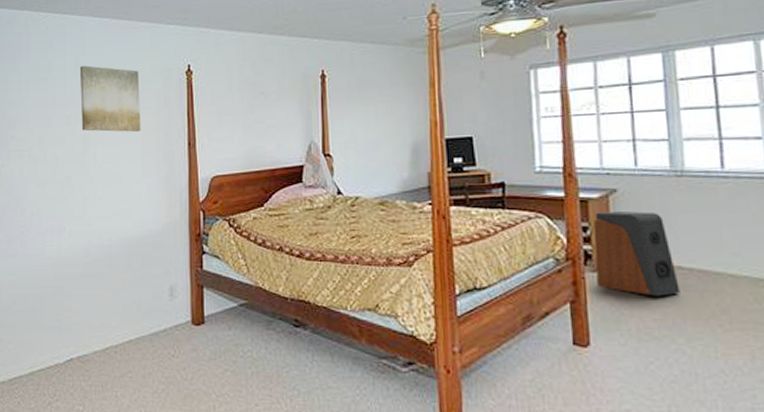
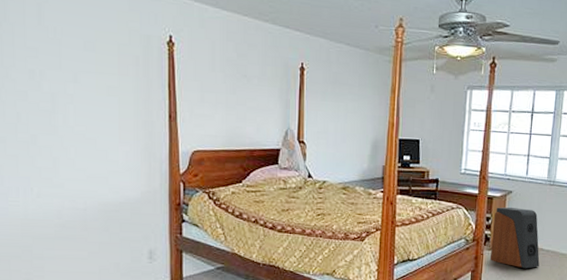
wall art: present [79,65,141,132] -> none [43,15,118,97]

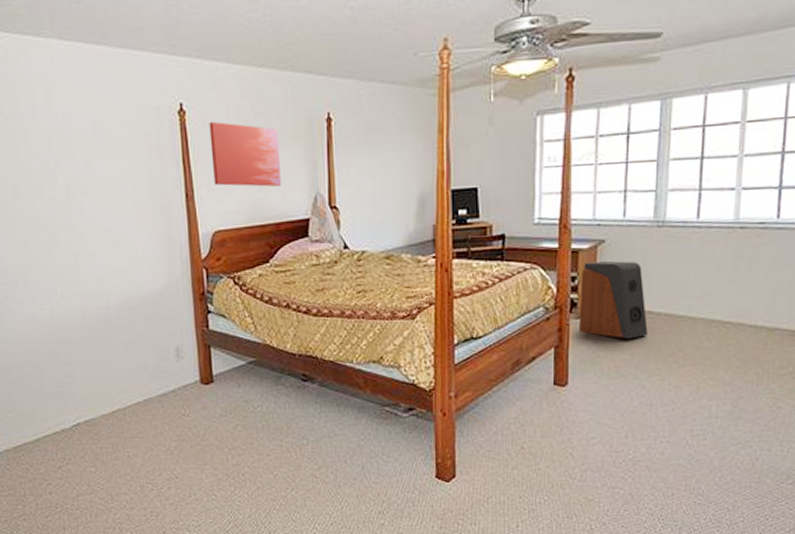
wall art: none [195,55,258,119] -> present [209,121,282,187]

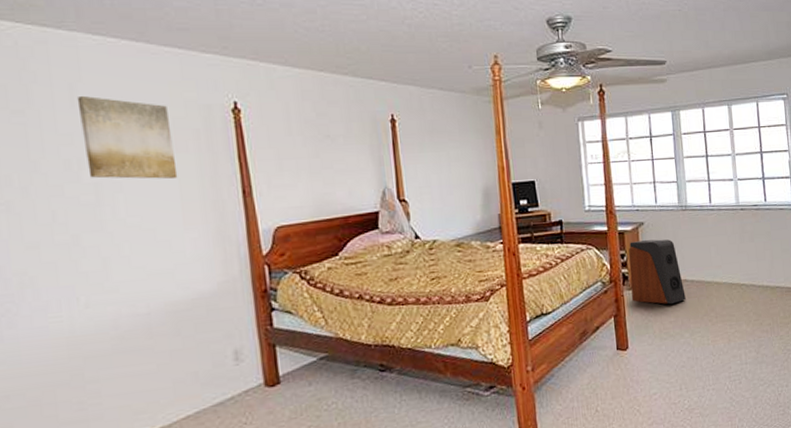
wall art: none [52,101,132,182] -> present [76,95,178,179]
wall art: present [209,121,282,187] -> none [267,120,349,183]

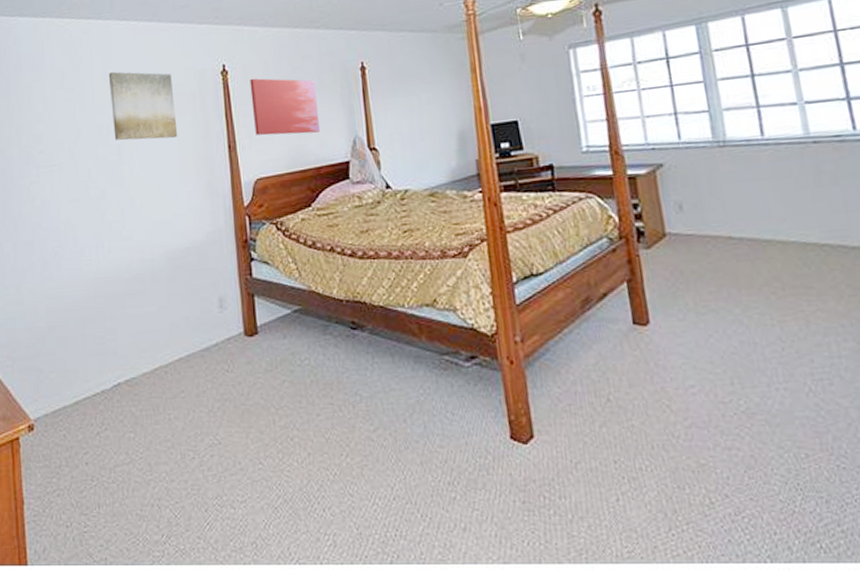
wall art: none [267,120,349,183] -> present [250,78,321,136]
speaker: present [629,239,686,305] -> none [643,184,733,269]

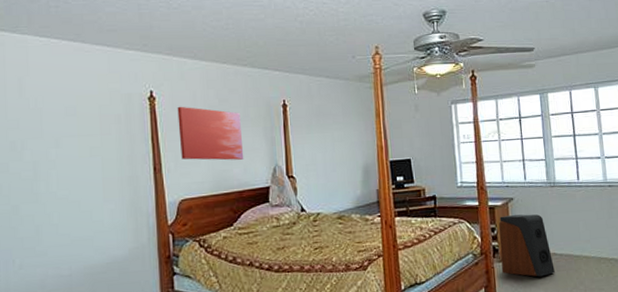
wall art: present [108,71,178,141] -> none [24,87,101,158]
speaker: none [643,184,733,269] -> present [499,214,555,277]

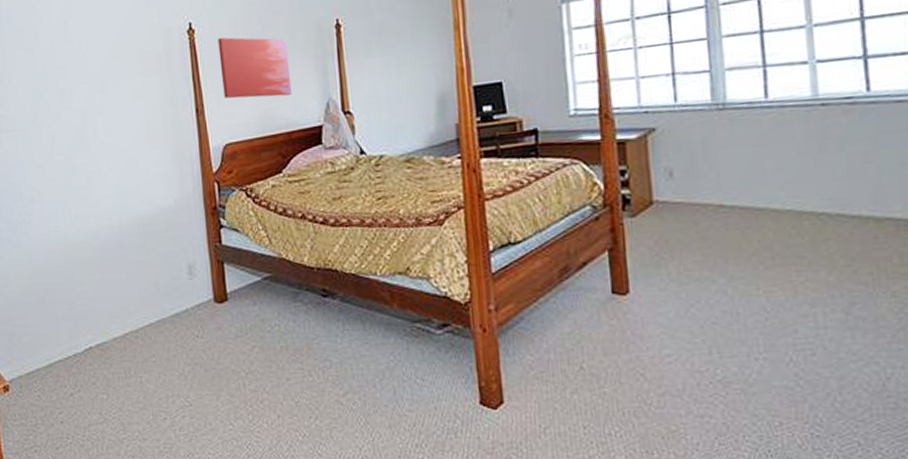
speaker: present [499,214,555,277] -> none [632,150,722,238]

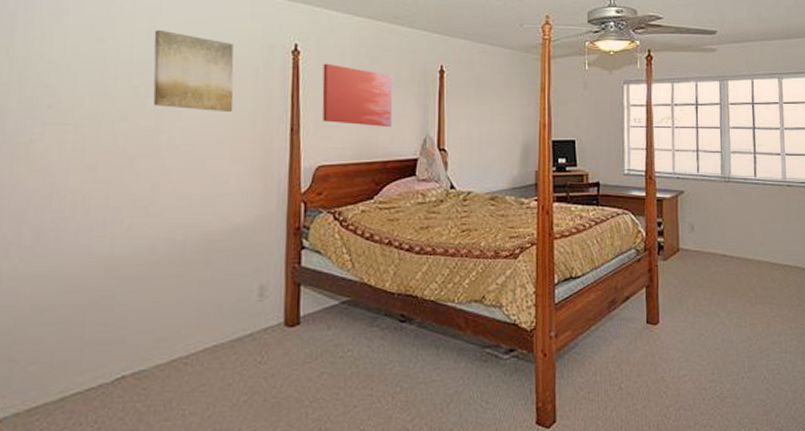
wall art: none [69,30,144,104] -> present [153,29,234,112]

